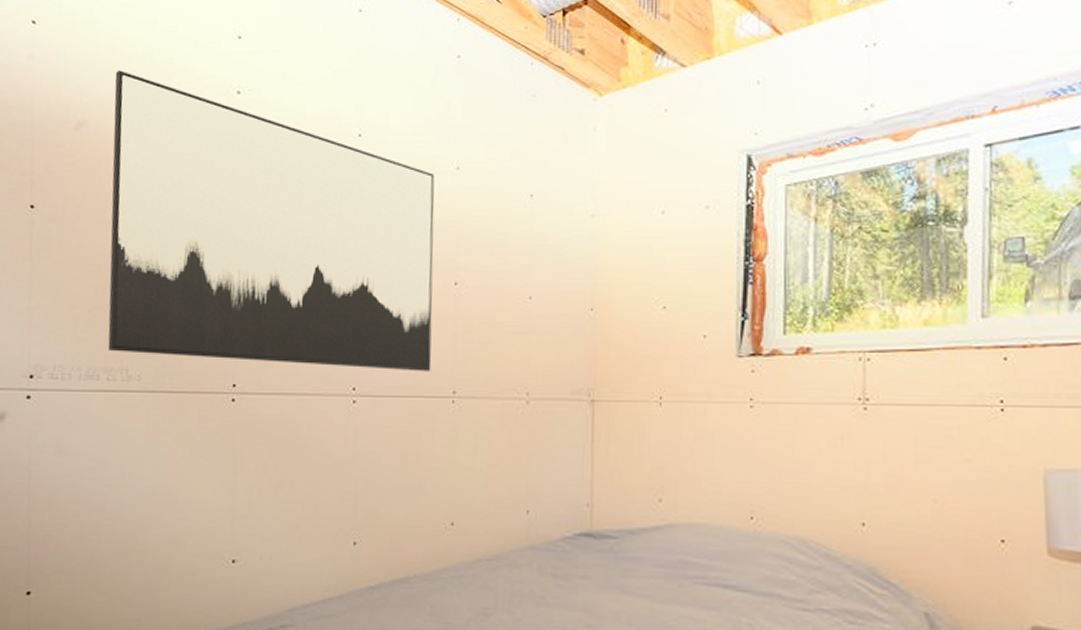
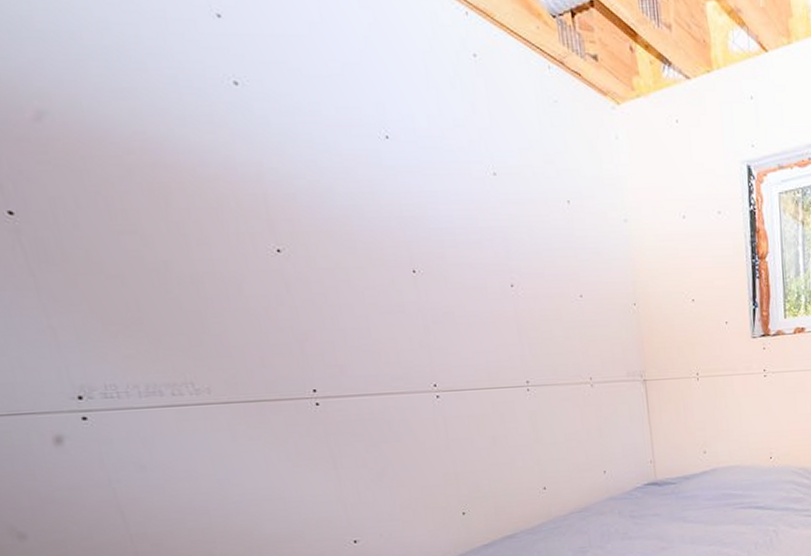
wall art: present [107,70,435,372] -> none [67,48,504,367]

